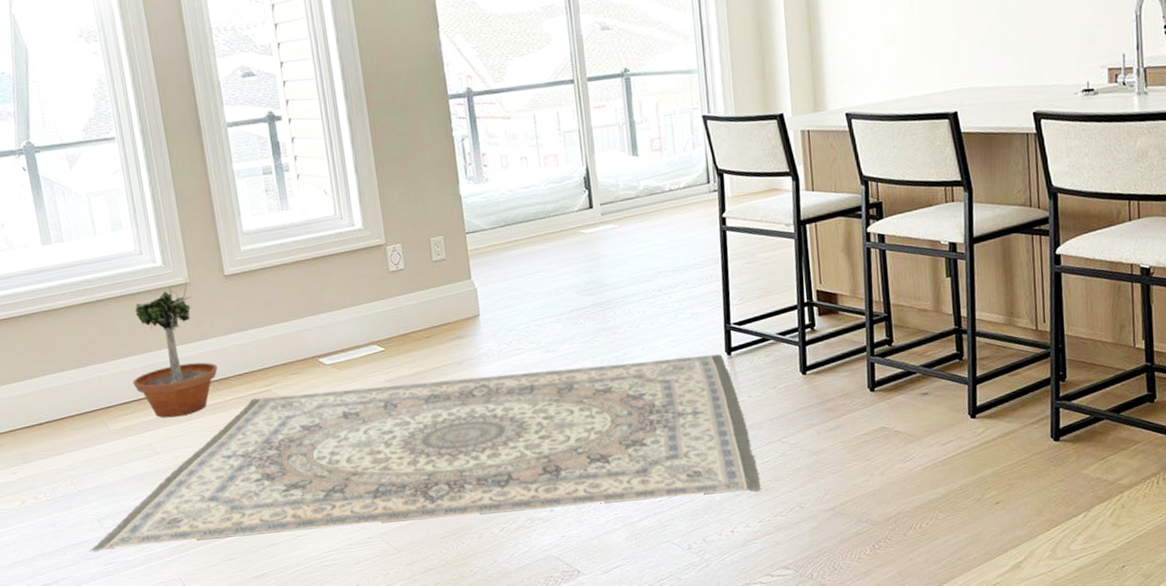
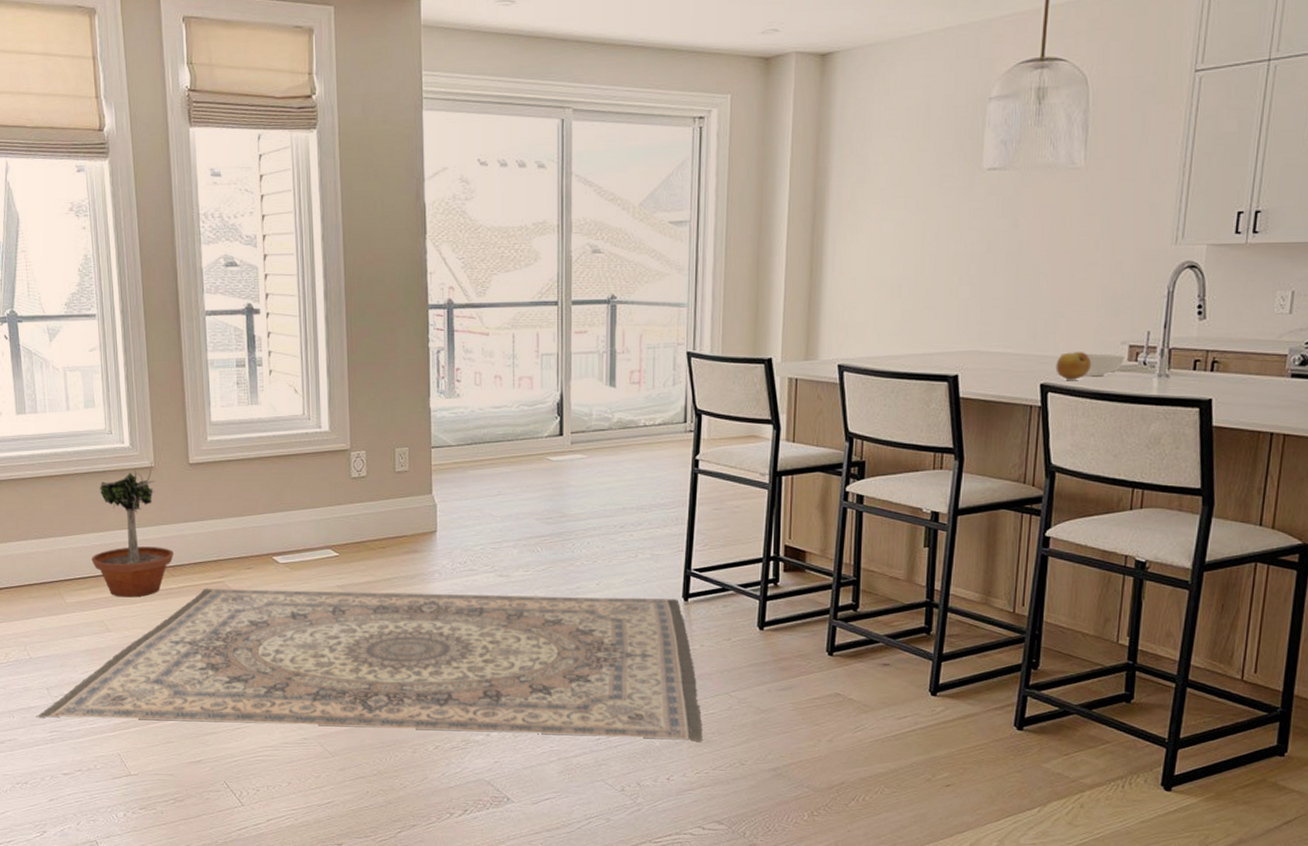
fruit: none [1044,79,1077,106] -> present [1055,352,1092,380]
bowl: none [1048,78,1107,102] -> present [1060,353,1126,377]

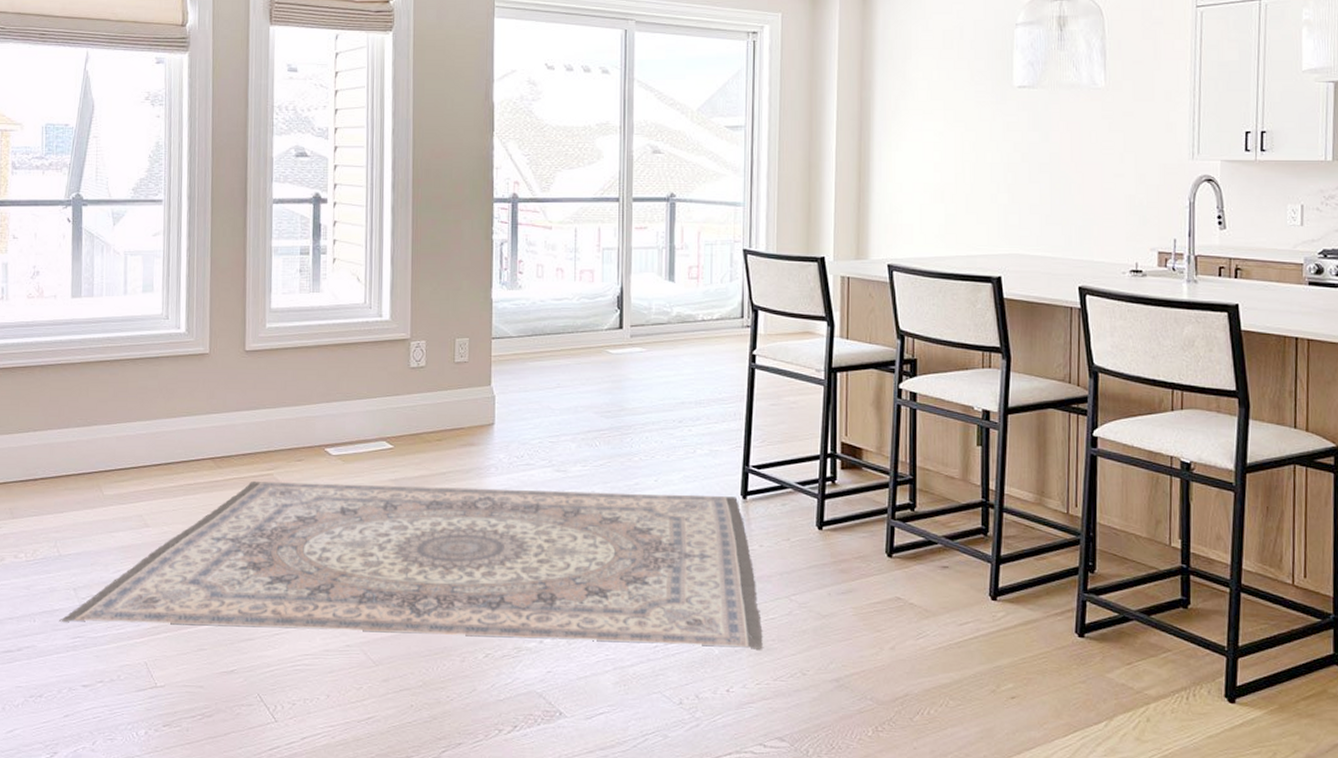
potted tree: present [91,461,174,597] -> none [135,347,222,490]
fruit: present [1055,352,1092,380] -> none [1092,257,1125,283]
bowl: present [1060,353,1126,377] -> none [1095,258,1156,281]

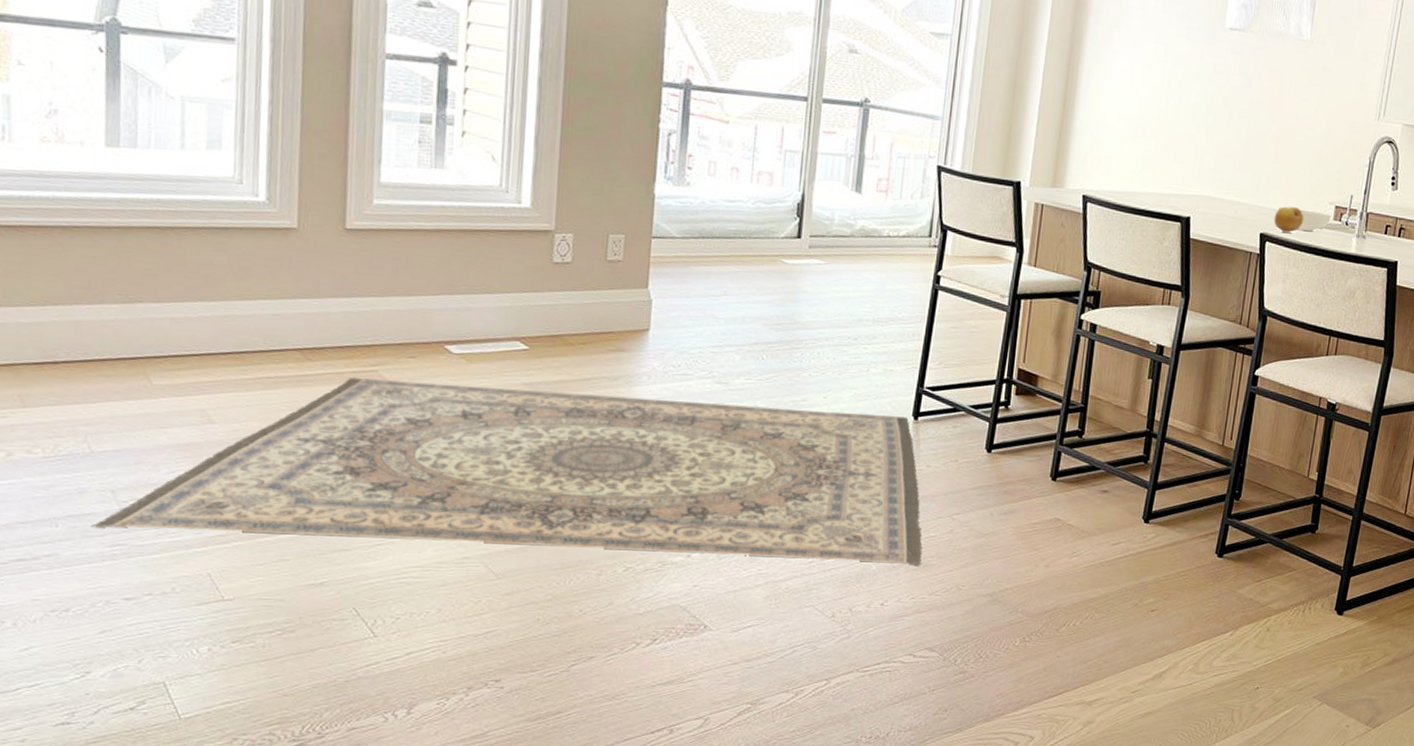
fruit: none [1092,257,1125,283] -> present [1274,206,1304,233]
bowl: none [1095,258,1156,281] -> present [1279,207,1332,232]

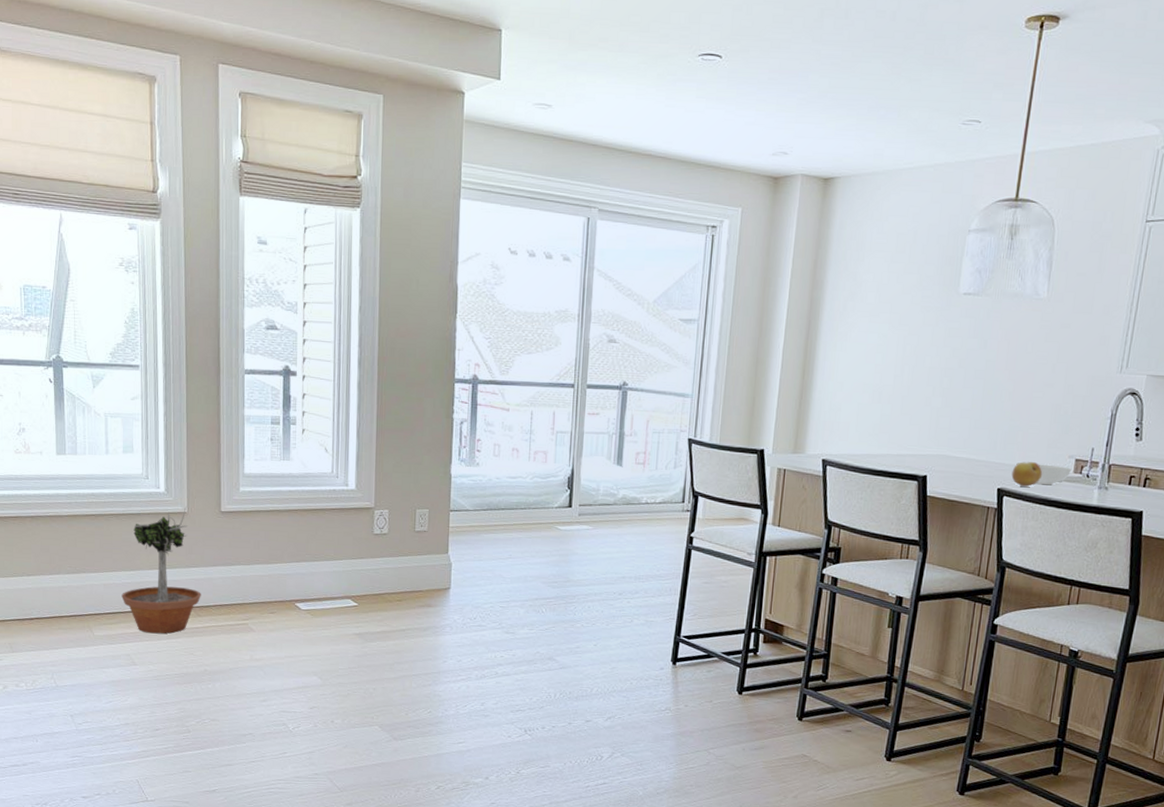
area rug: present [90,378,923,566] -> none [58,629,683,793]
potted tree: none [196,221,313,383] -> present [122,506,201,634]

